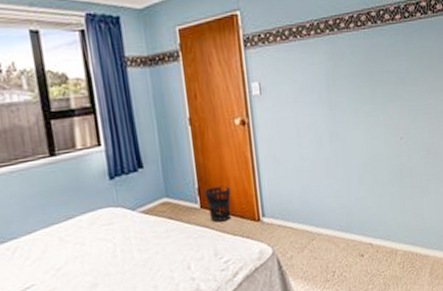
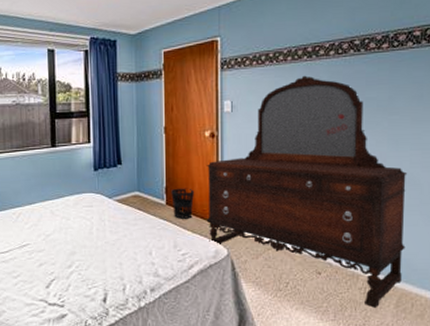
dresser: none [241,50,433,281] -> present [206,75,408,308]

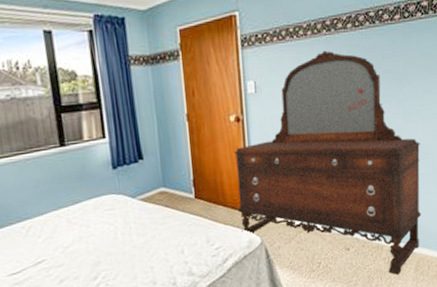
wastebasket: present [171,188,194,219] -> none [199,178,224,212]

